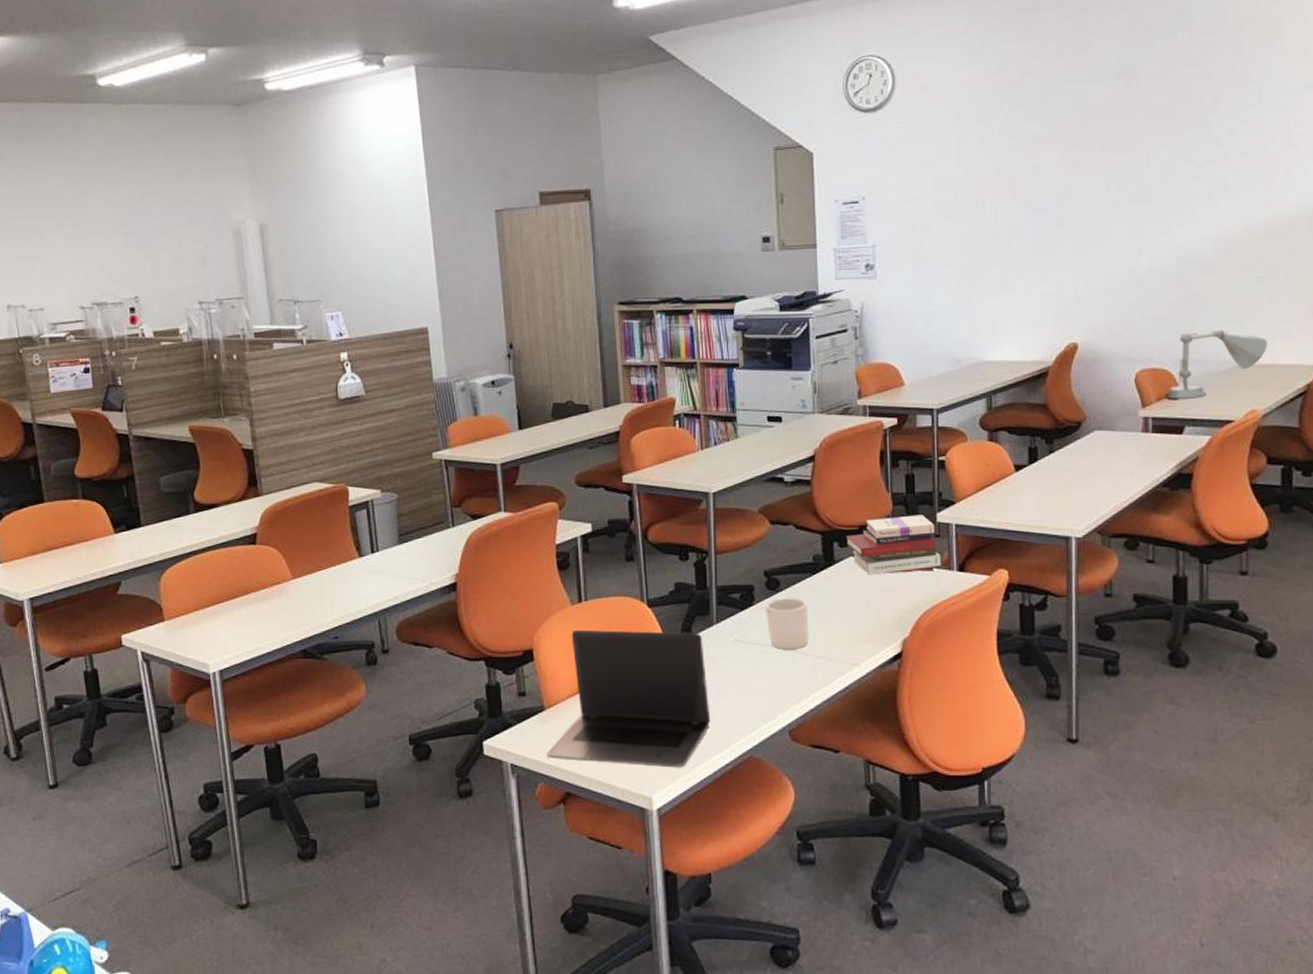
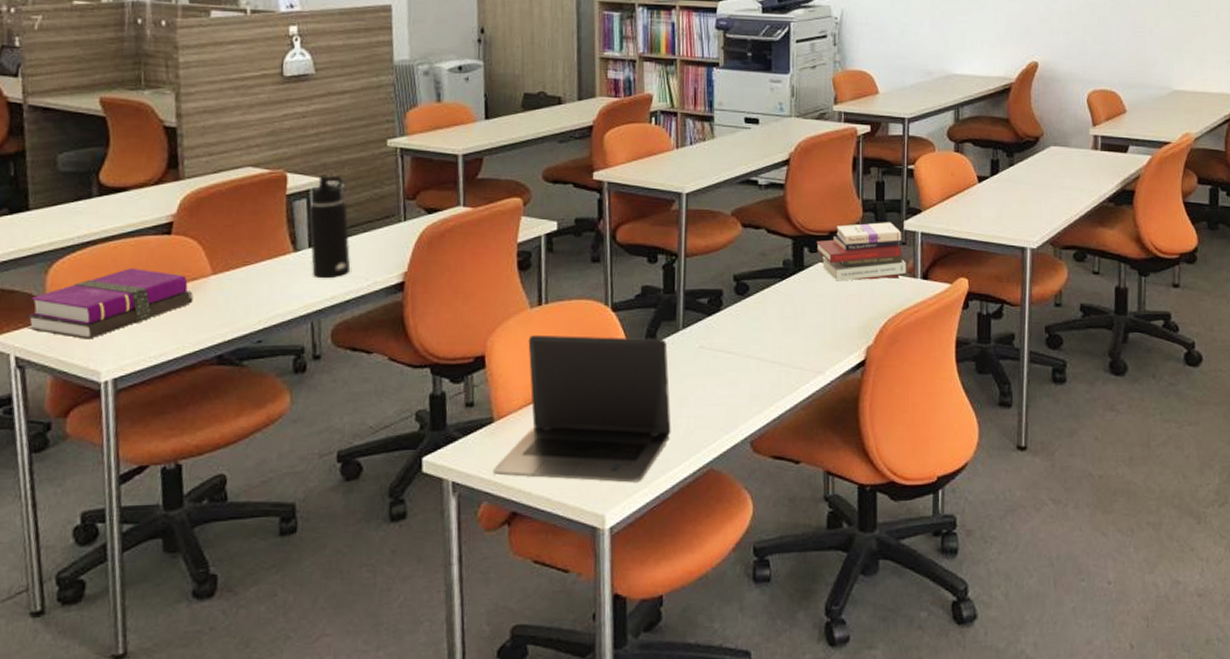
notebook: none [148,575,278,637] -> present [27,268,193,339]
water bottle: none [369,487,409,580] -> present [309,175,351,277]
mug: present [765,598,810,649] -> none [733,304,776,357]
desk lamp: present [1164,330,1268,400] -> none [1112,57,1200,121]

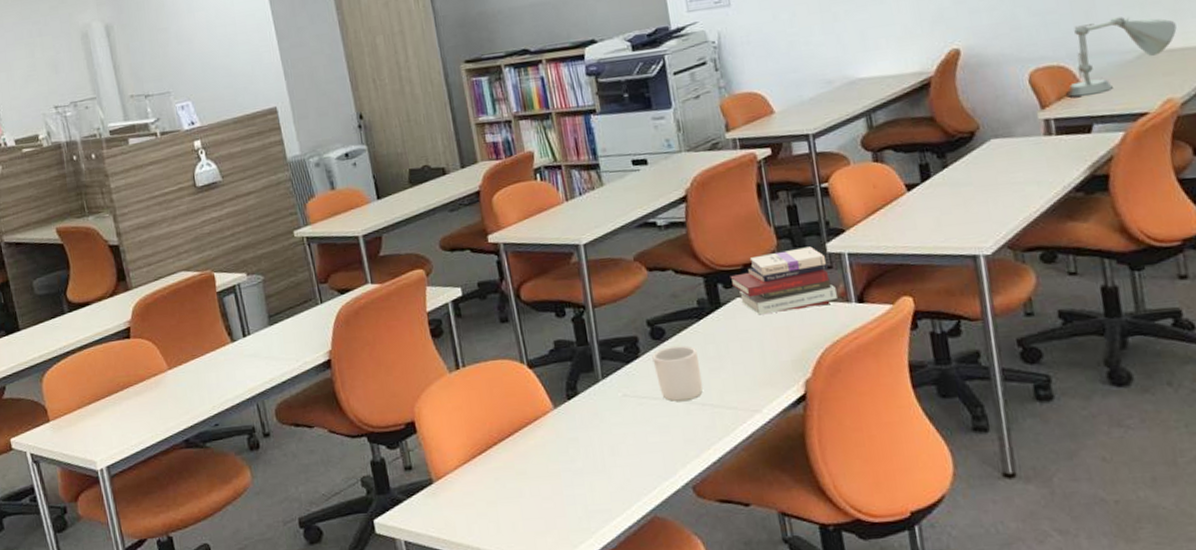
notebook: present [27,268,193,339] -> none [33,370,157,435]
water bottle: present [309,175,351,277] -> none [237,269,282,363]
laptop computer: present [492,334,671,483] -> none [439,391,608,534]
mug: none [733,304,776,357] -> present [652,345,703,401]
desk lamp: none [1112,57,1200,121] -> present [1065,17,1177,98]

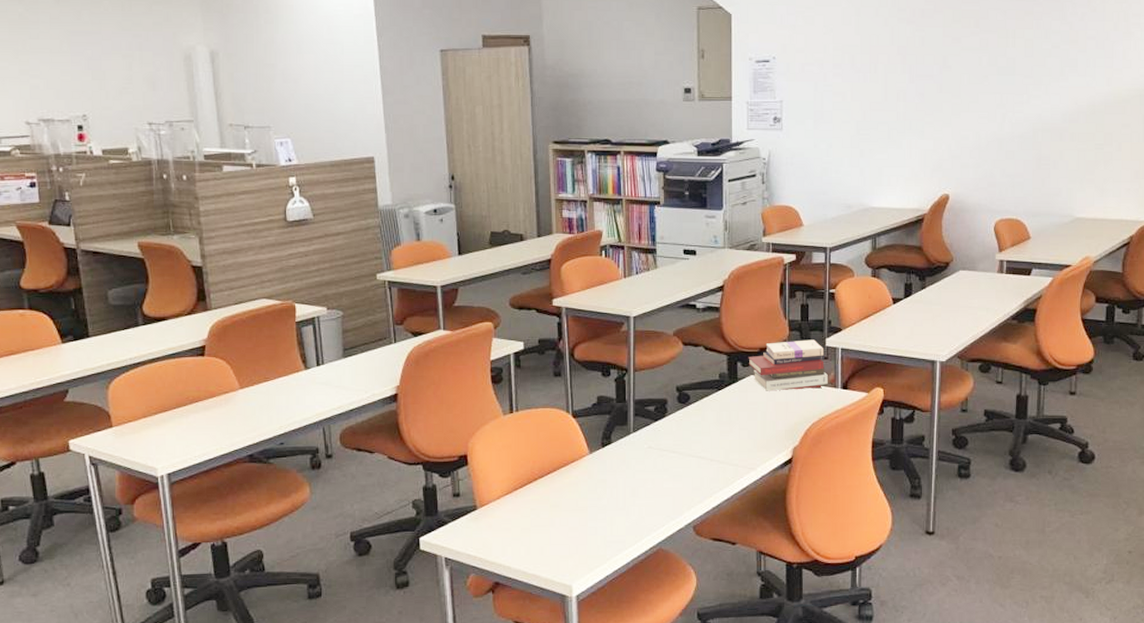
mug: present [652,345,703,401] -> none [676,411,714,455]
desk lamp: present [1065,17,1177,98] -> none [1017,188,1101,247]

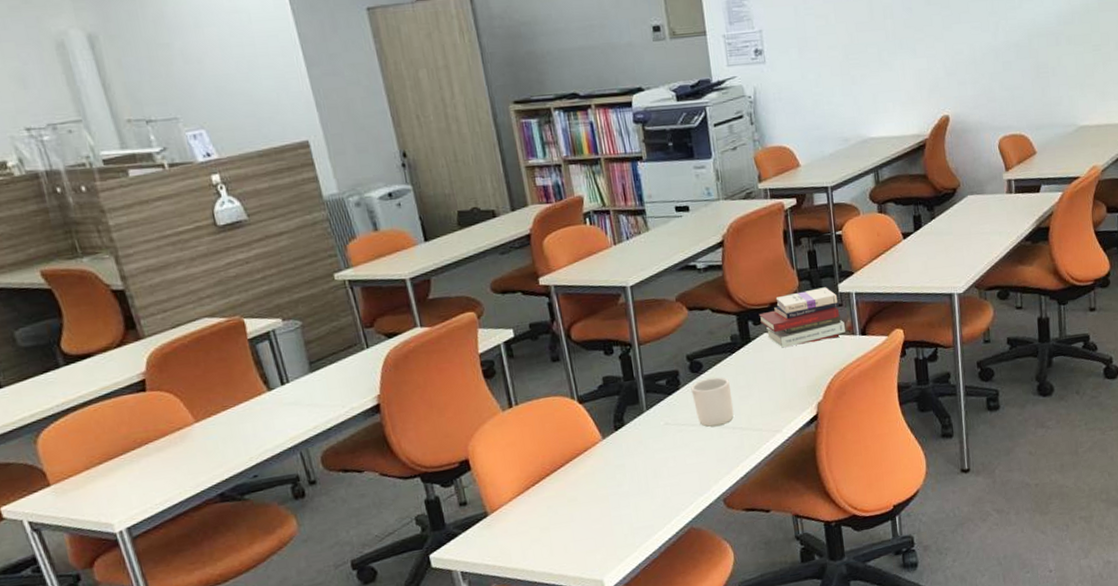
mug: none [676,411,714,455] -> present [691,377,734,427]

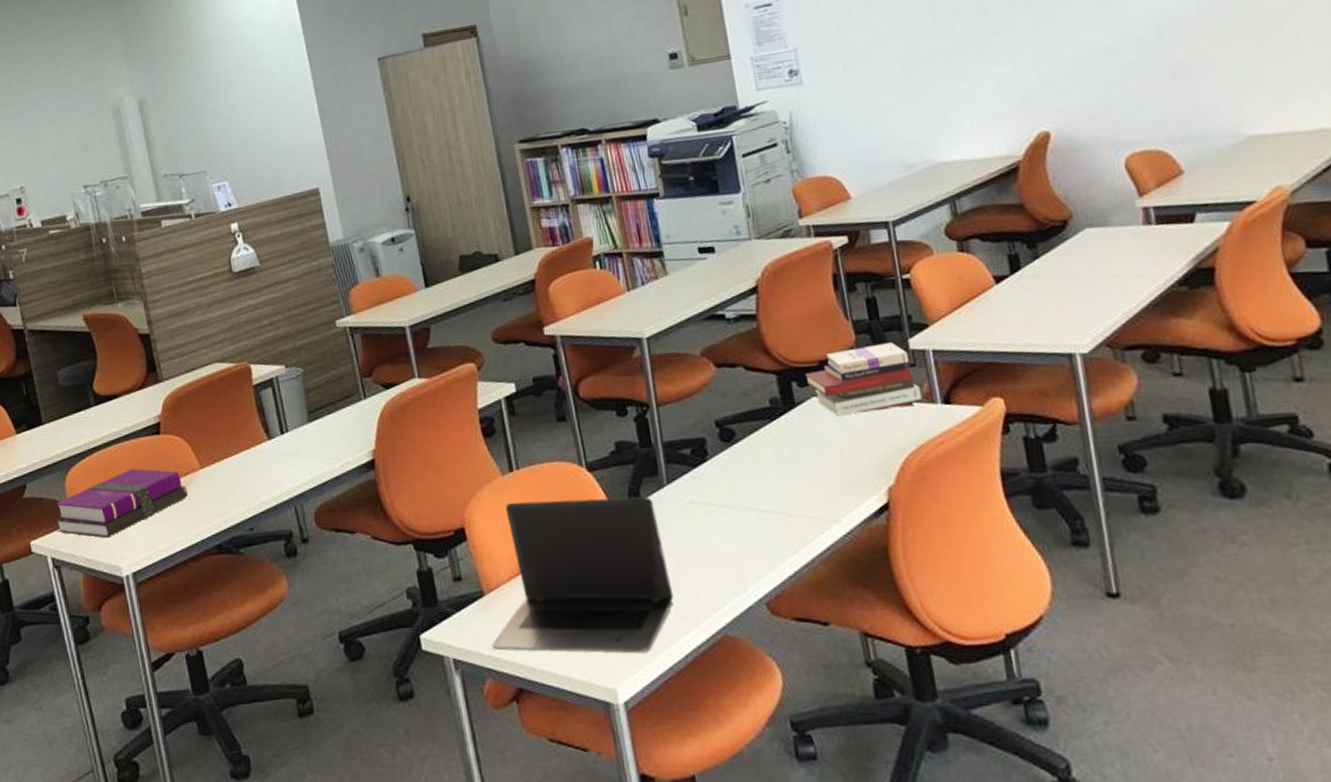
notebook: none [27,426,183,498] -> present [55,468,188,538]
laptop computer: none [495,422,651,560] -> present [491,497,674,654]
mug: present [691,377,734,427] -> none [721,448,777,509]

